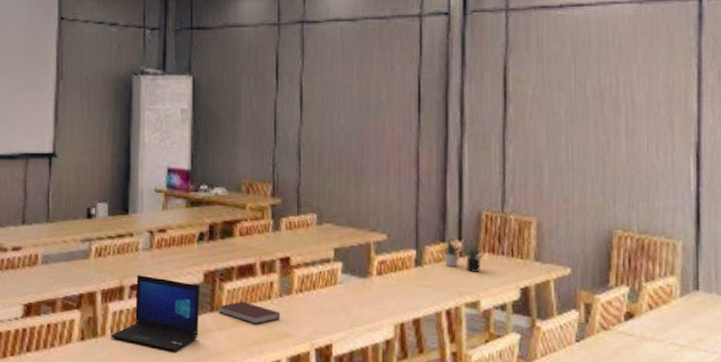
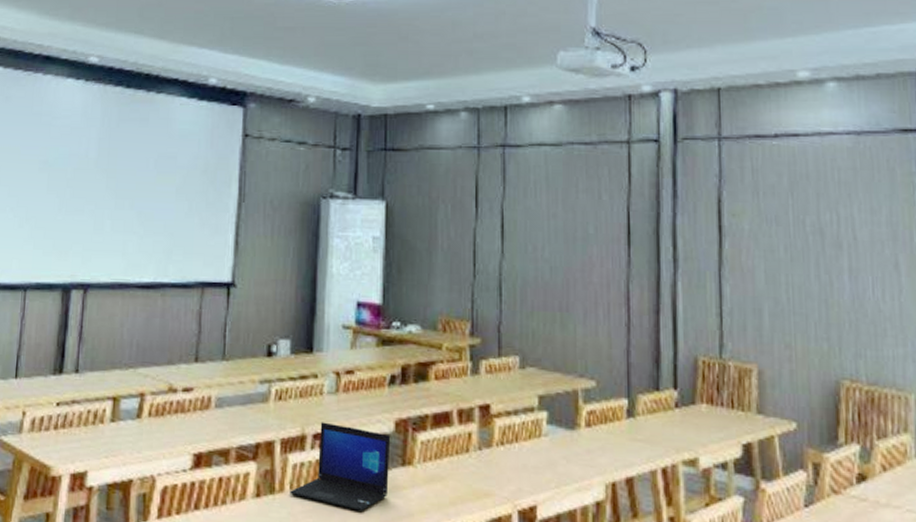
notebook: present [218,301,281,325] -> none [411,454,479,482]
succulent plant: present [440,239,486,272] -> none [653,387,704,425]

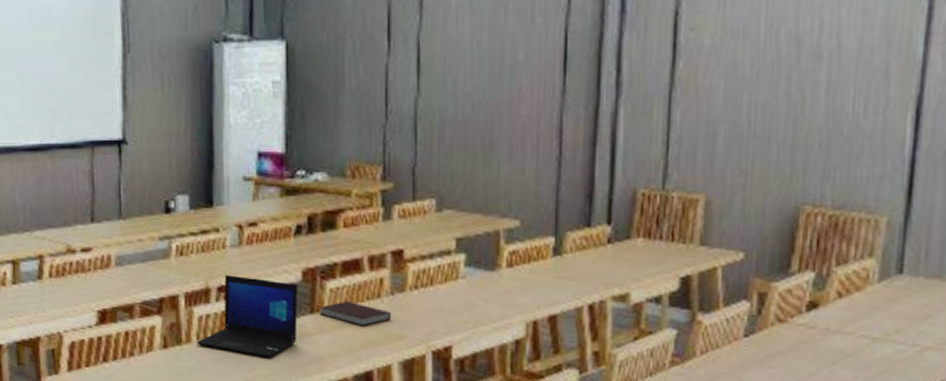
notebook: none [411,454,479,482] -> present [319,300,392,326]

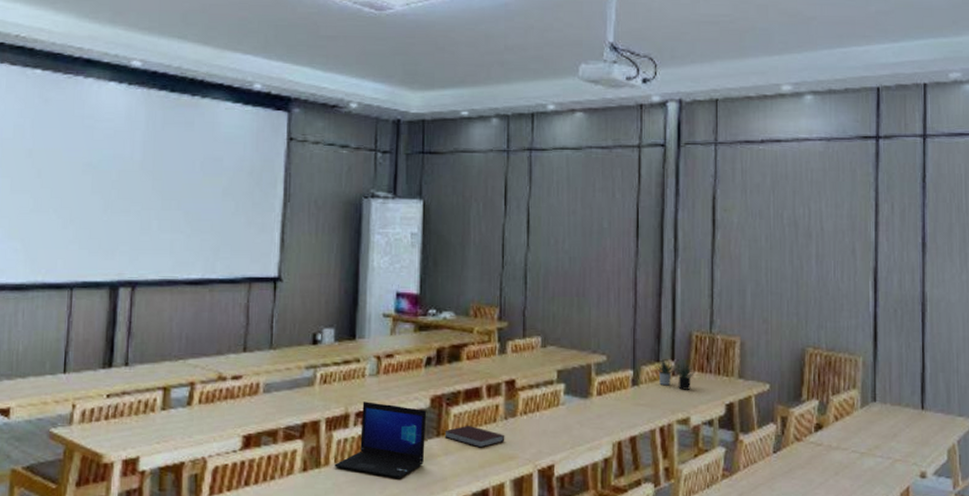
succulent plant: none [584,223,640,260] -> present [654,359,696,390]

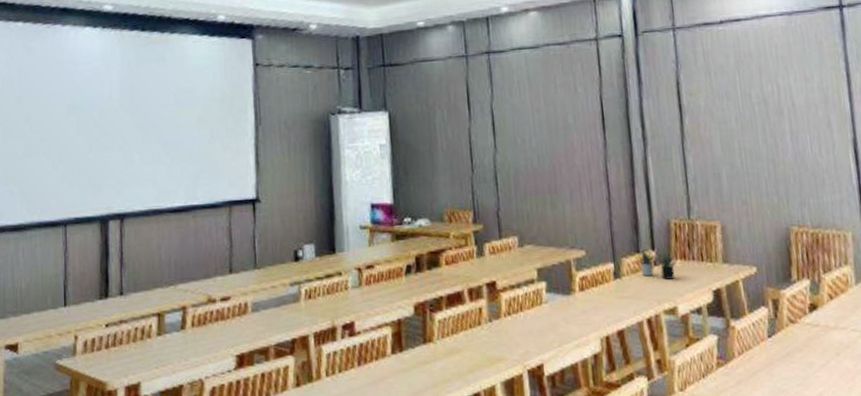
laptop: present [334,401,427,478] -> none [326,313,413,388]
notebook: present [444,425,505,448] -> none [431,329,492,352]

